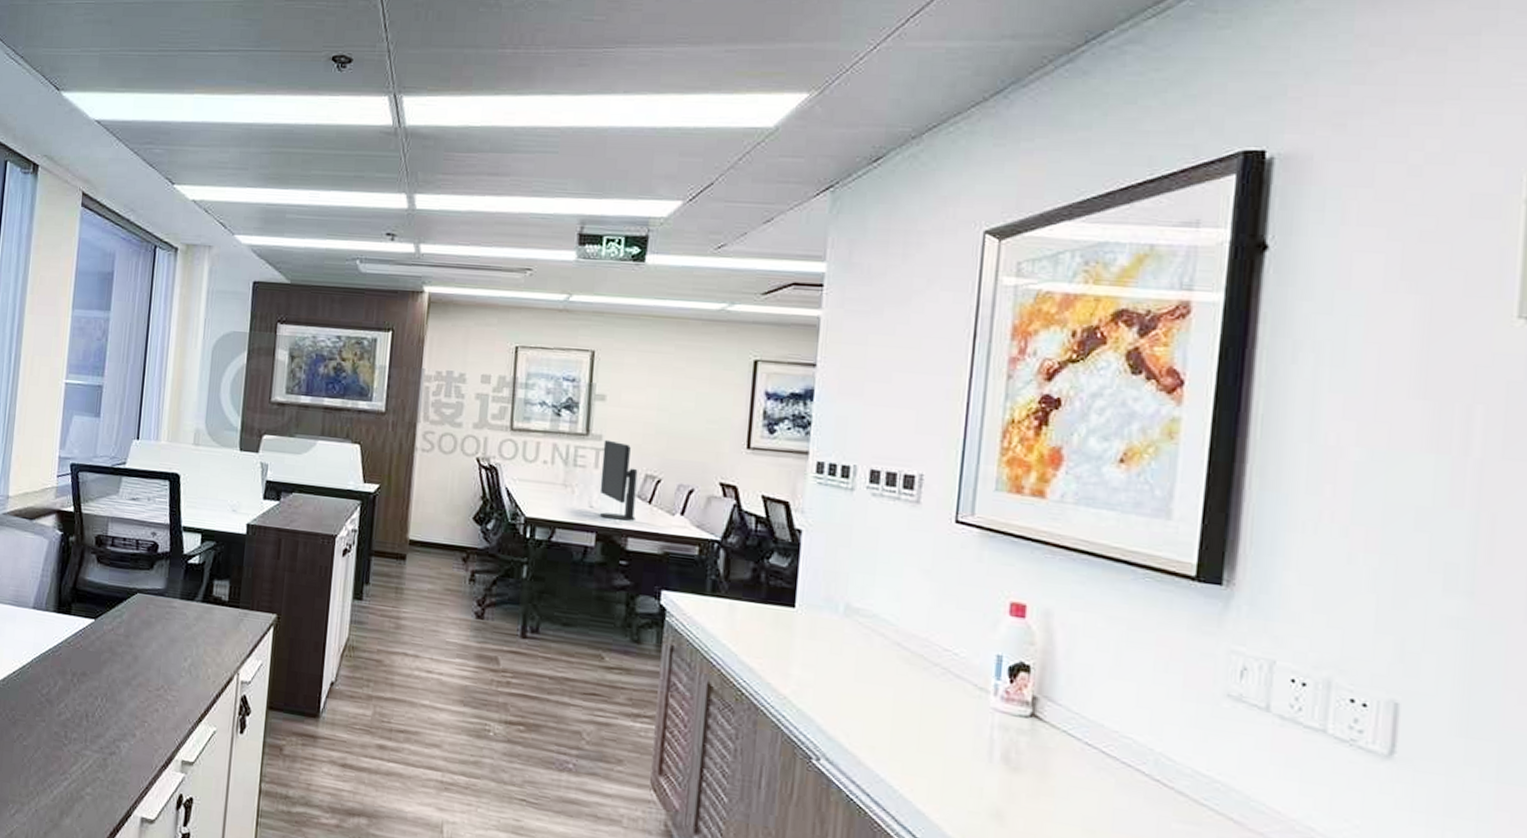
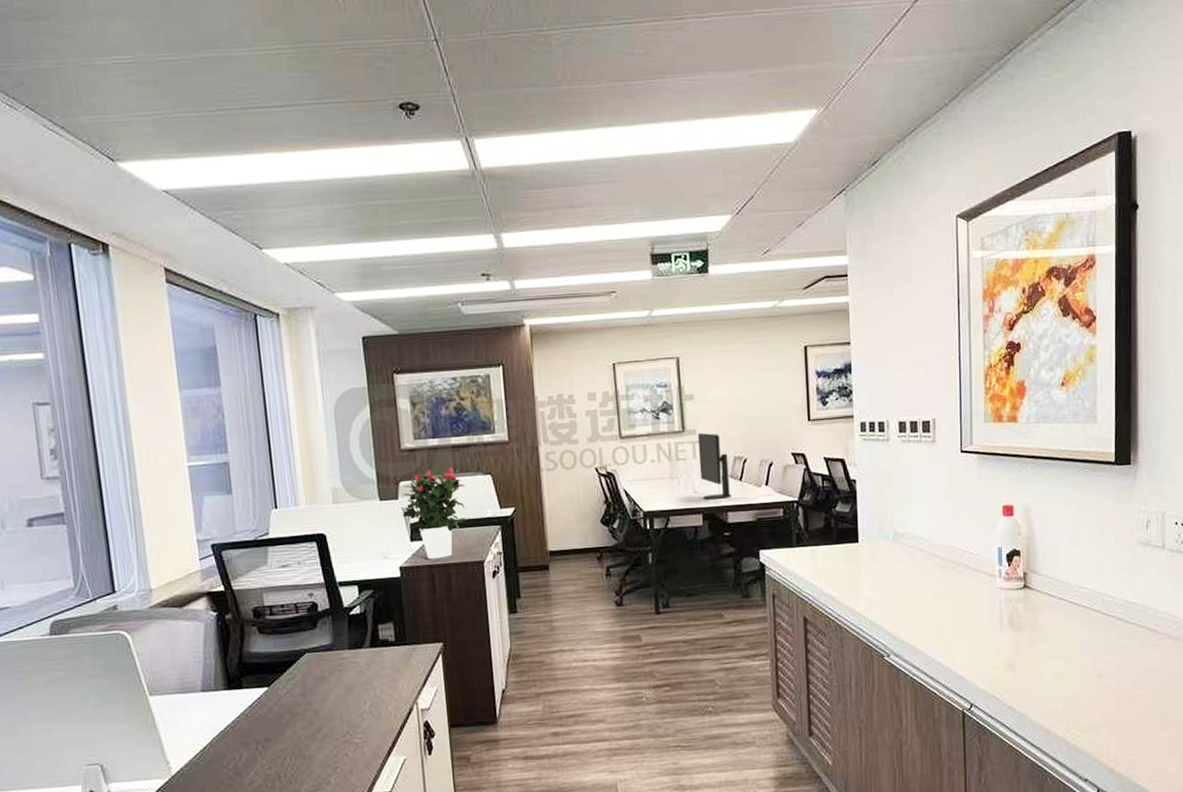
potted flower: none [260,428,330,524] -> present [402,468,468,560]

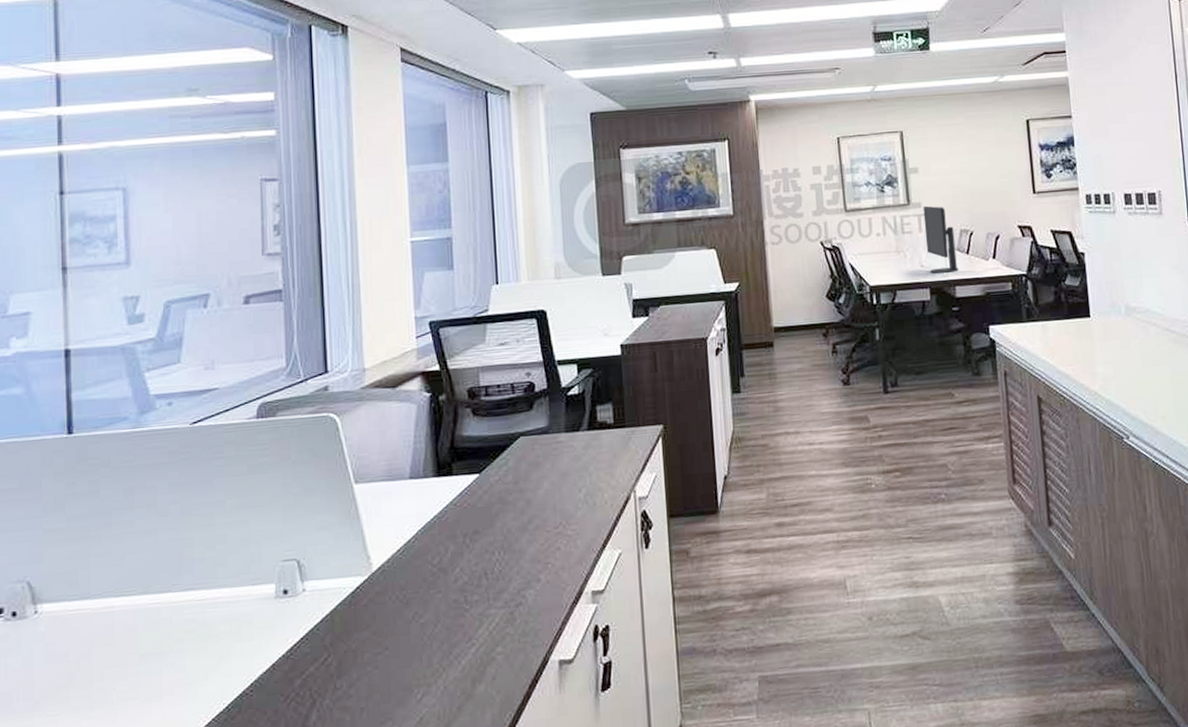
potted flower: present [402,468,468,560] -> none [625,242,691,337]

